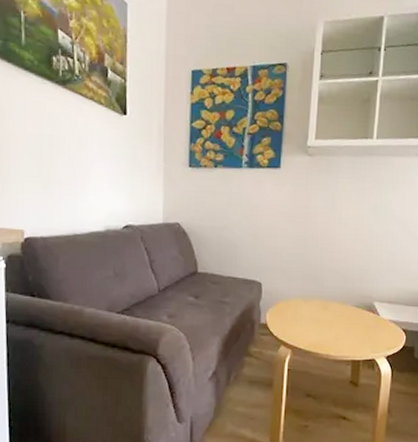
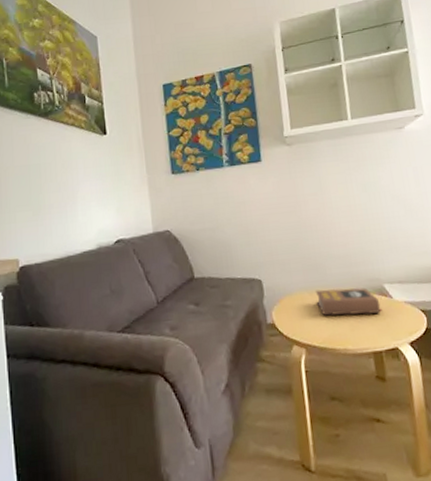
book: none [309,299,368,328] -> present [316,287,383,316]

